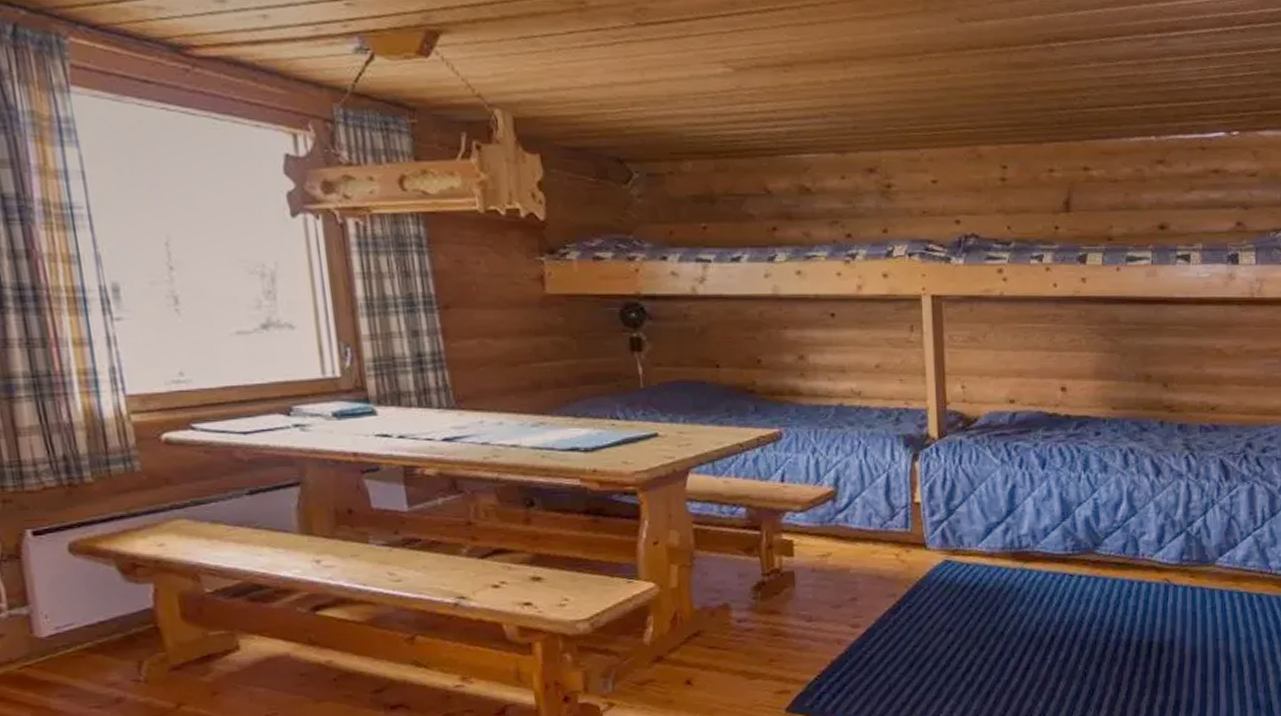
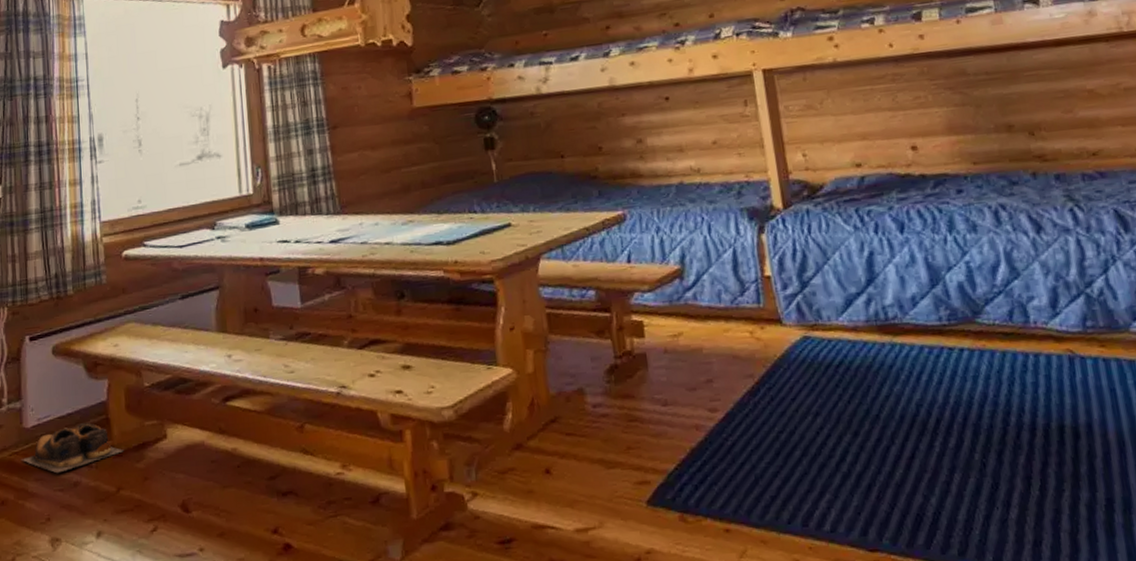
shoes: none [35,632,182,689] -> present [21,422,124,474]

